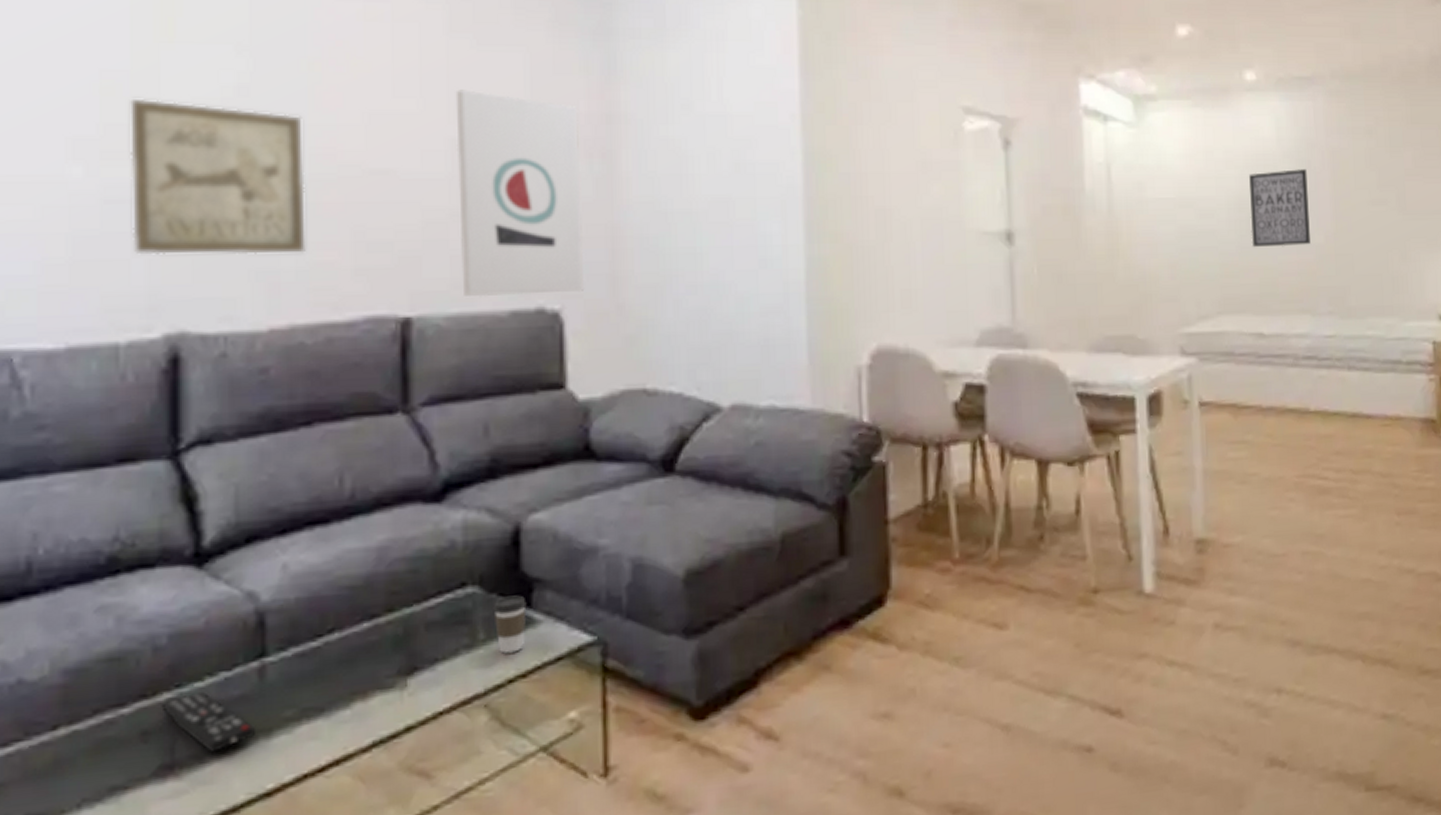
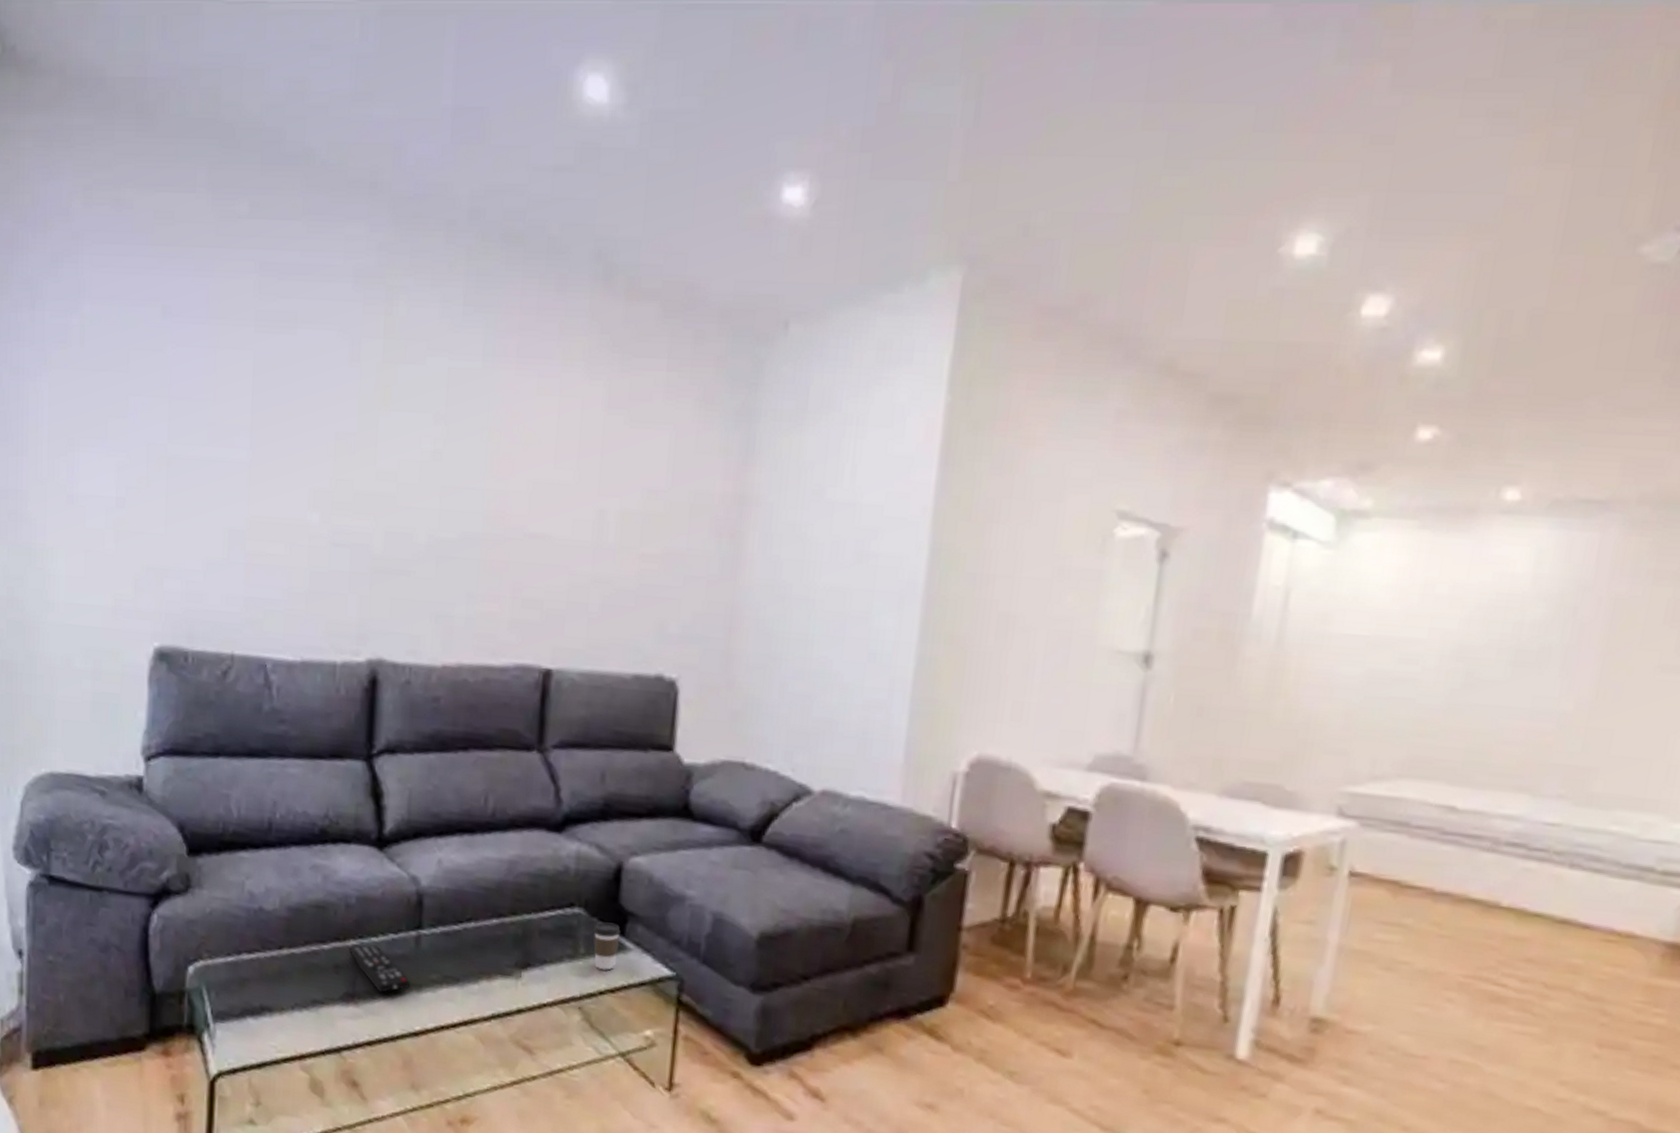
wall art: present [128,98,307,255] -> none [350,458,481,603]
wall art: present [455,90,585,297] -> none [596,464,714,665]
wall art: present [1249,169,1310,248] -> none [1464,616,1569,711]

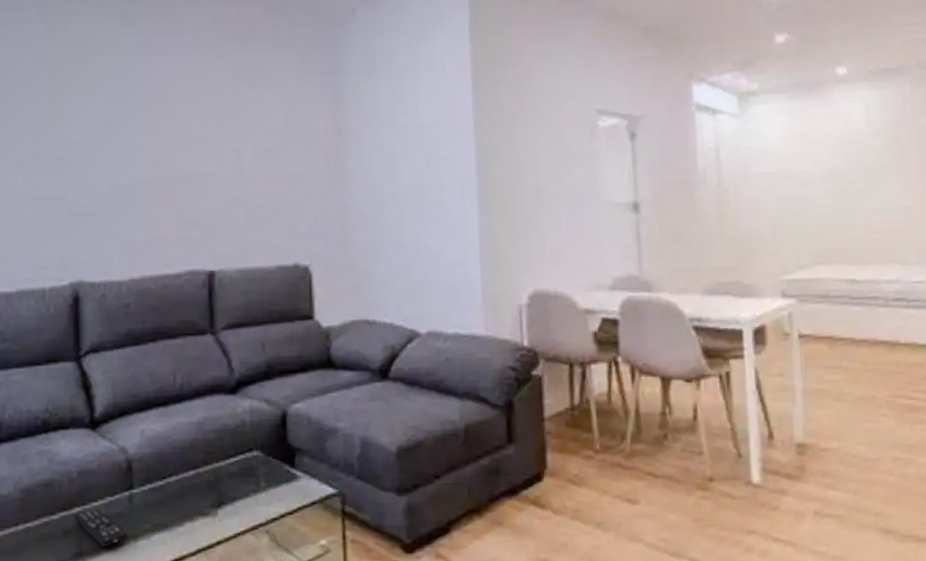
coffee cup: present [593,922,621,970] -> none [270,459,292,497]

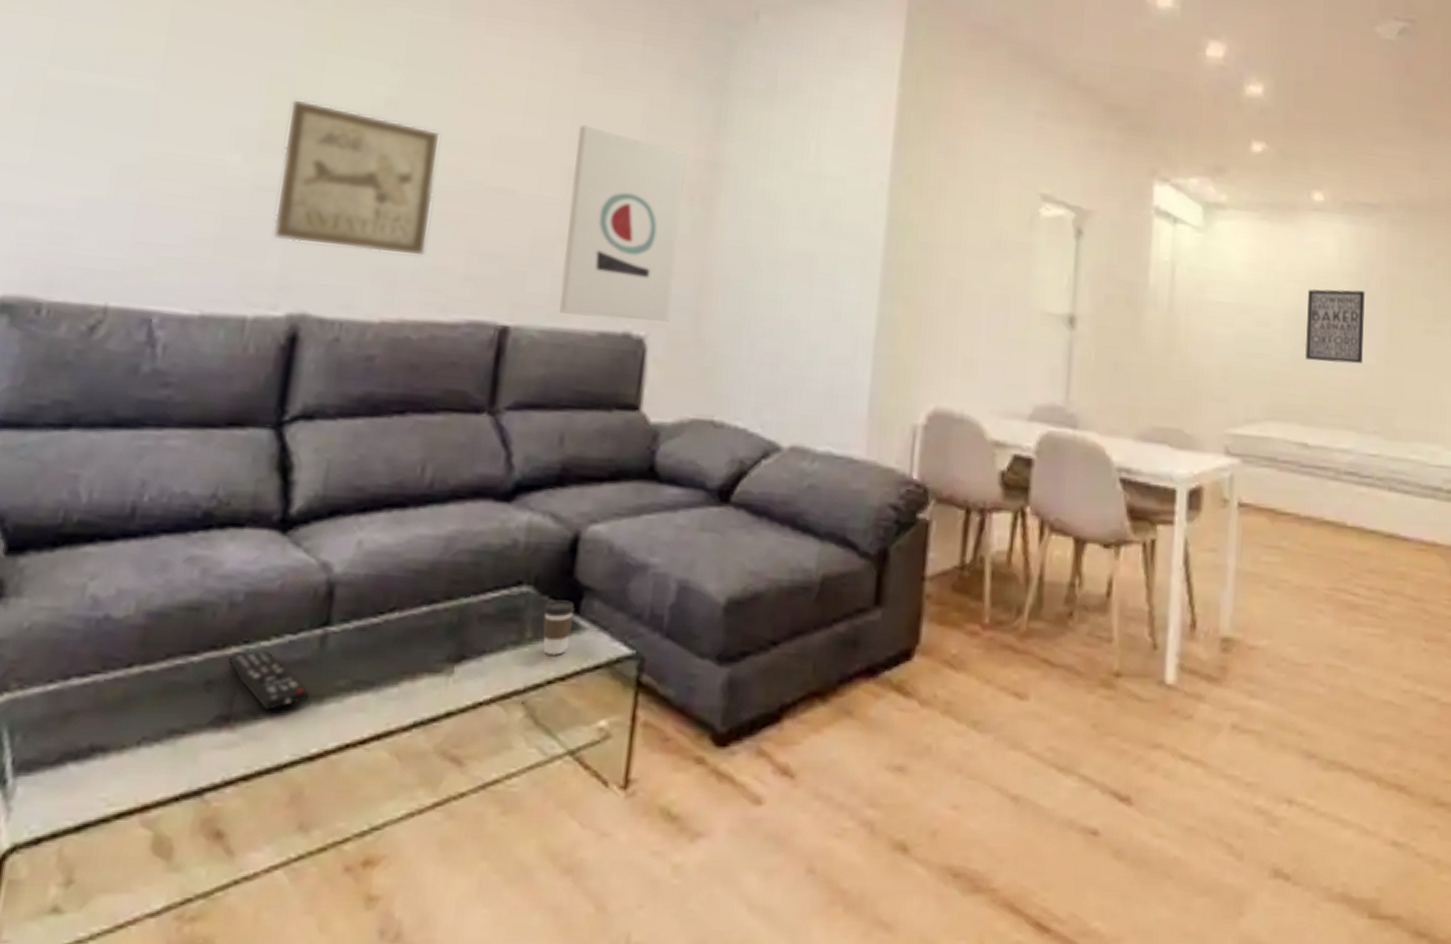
wall art: none [46,134,151,233] -> present [273,100,440,256]
wall art: none [238,117,325,257] -> present [559,125,687,323]
coffee cup: none [270,459,292,497] -> present [543,600,575,655]
wall art: none [842,145,899,210] -> present [1304,289,1365,364]

